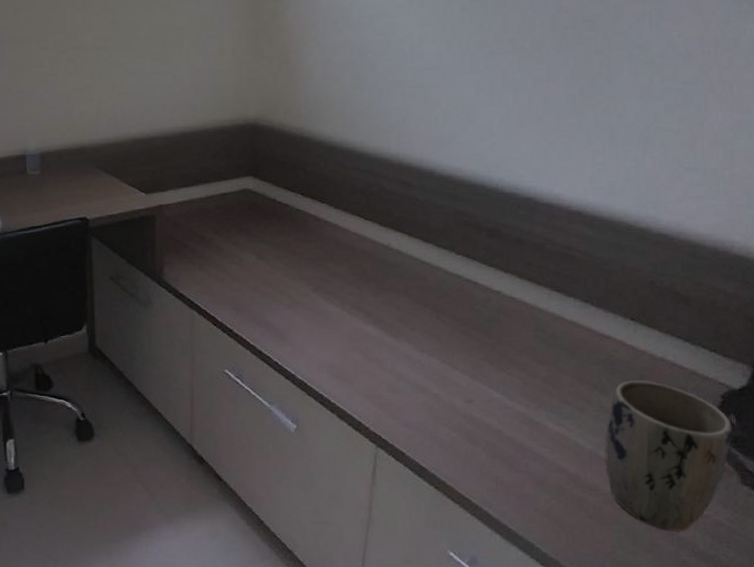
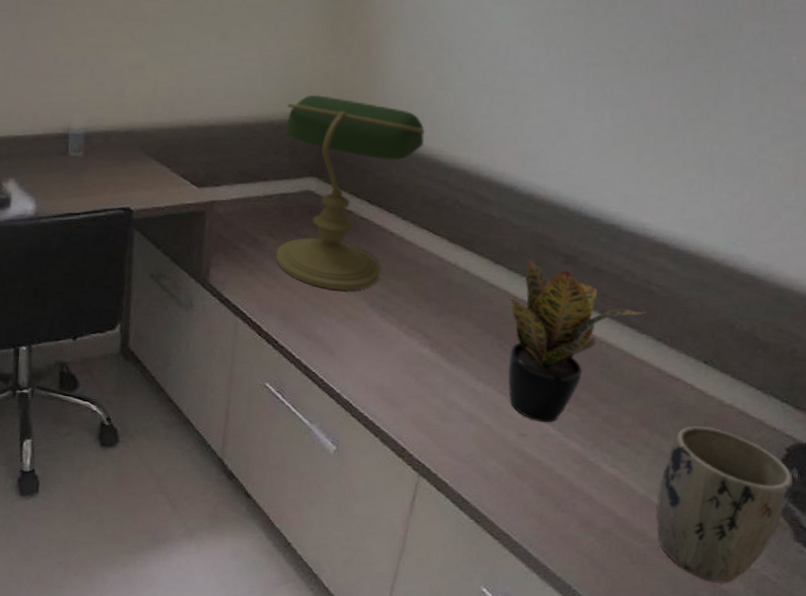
desk lamp: none [219,102,347,279] -> present [275,94,426,292]
potted plant: none [438,235,571,388] -> present [506,259,646,423]

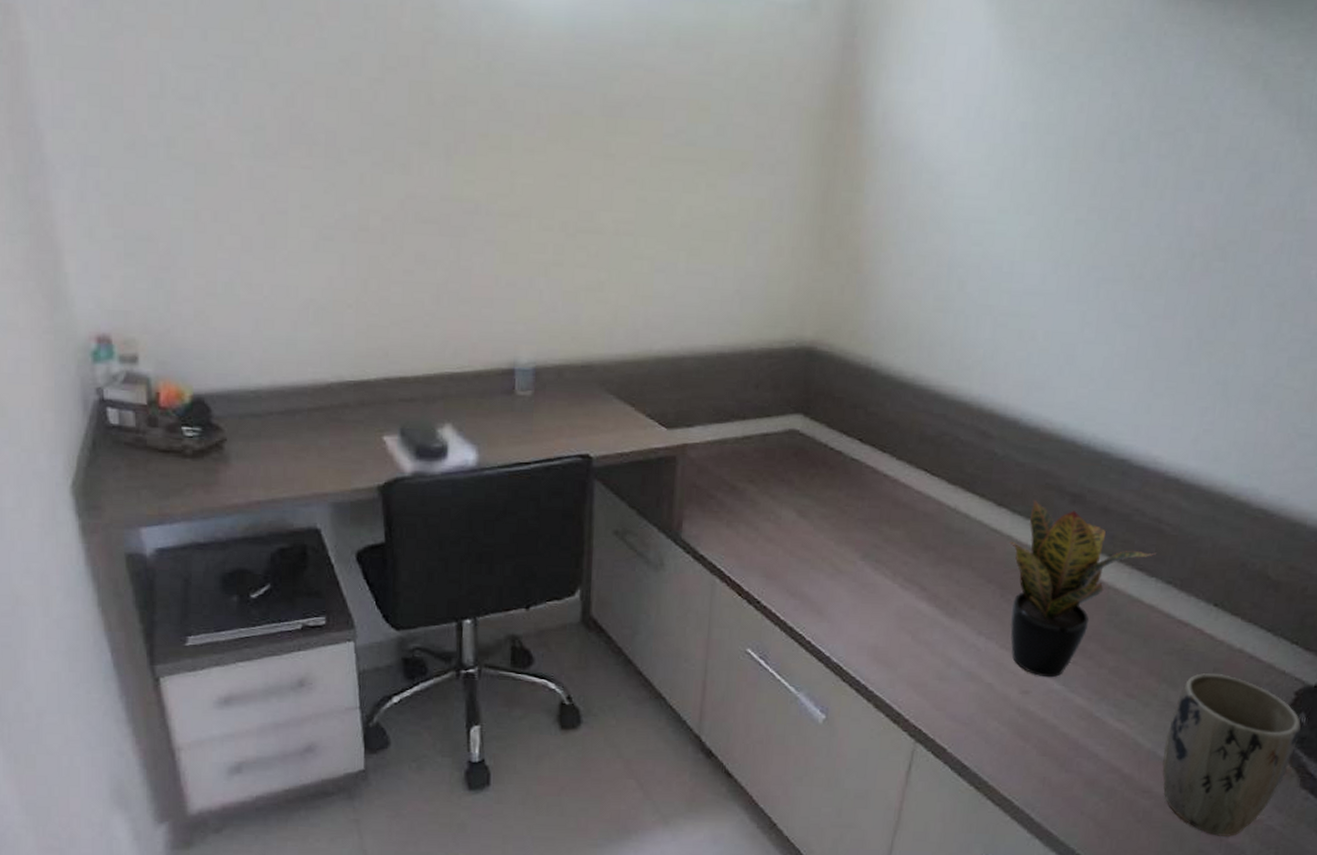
desk lamp: present [275,94,426,292] -> none [756,318,923,543]

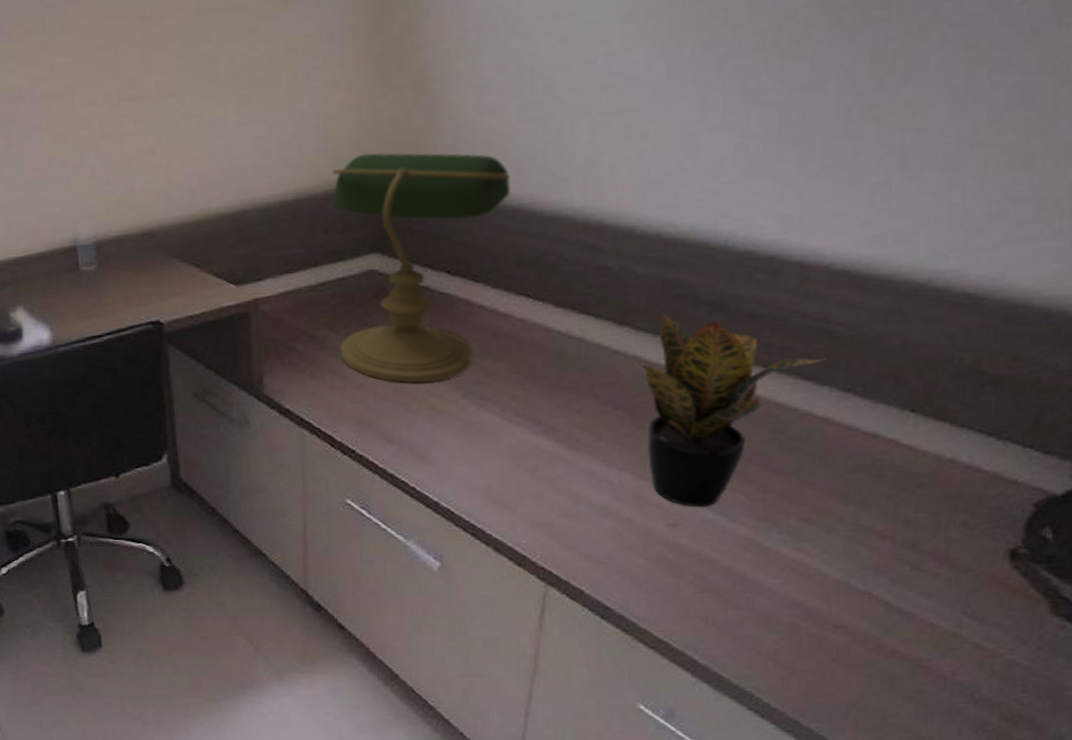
desk lamp: none [756,318,923,543] -> present [332,152,512,384]
plant pot: present [1162,673,1301,837] -> none [858,489,1046,674]

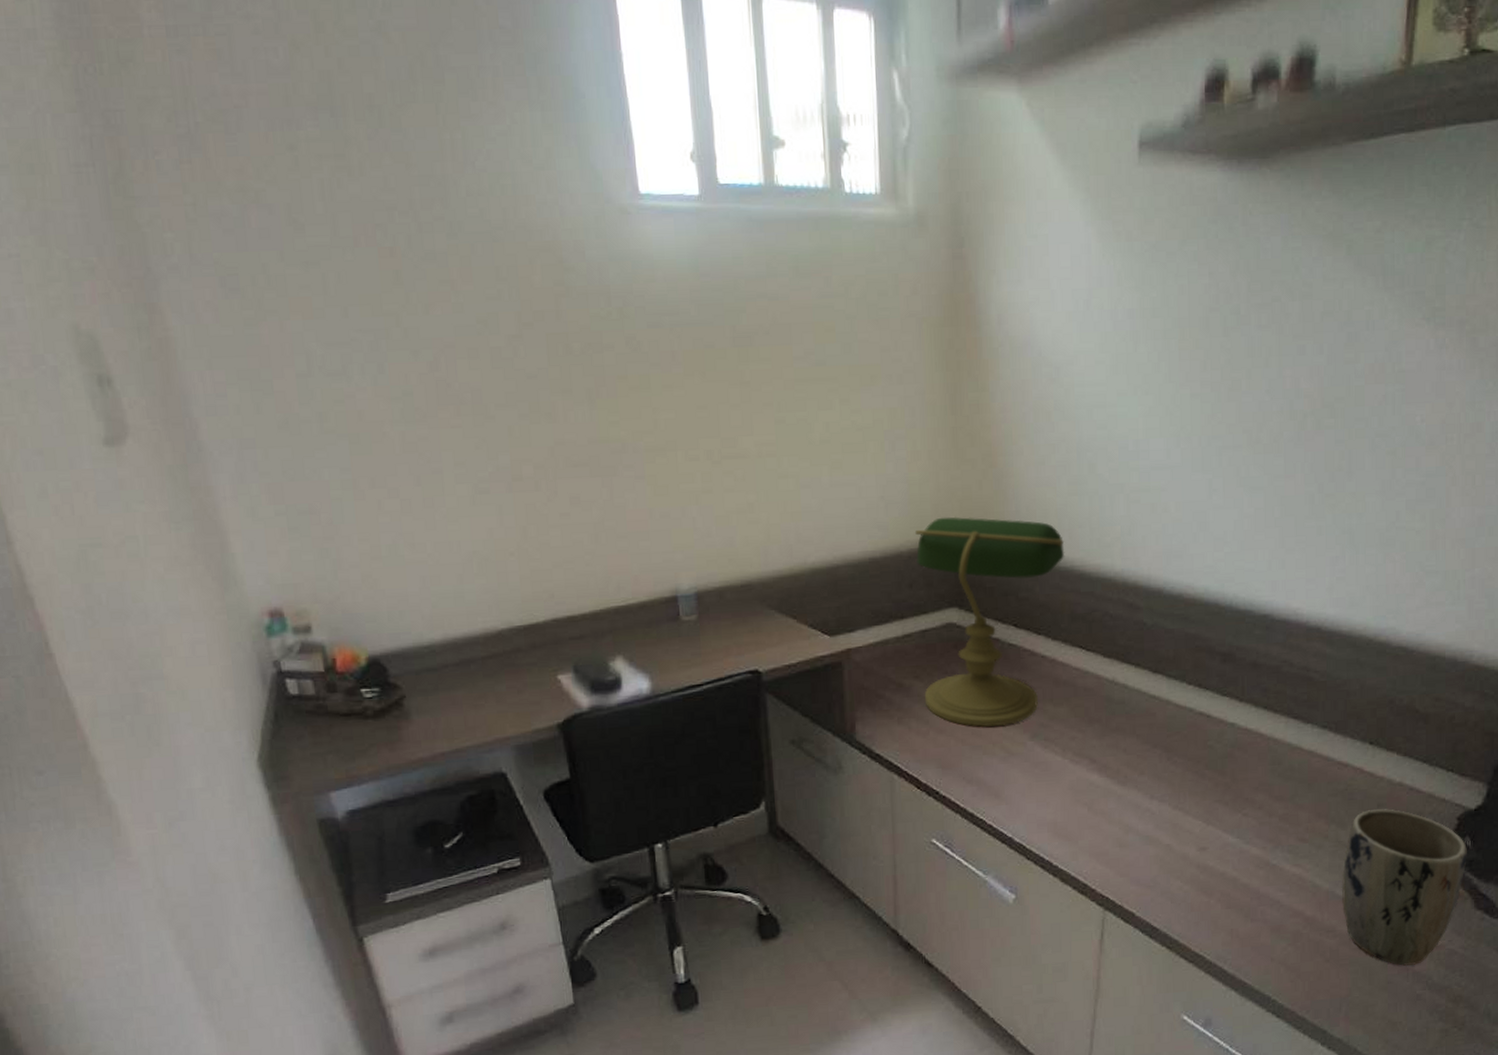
potted plant: present [636,313,826,508] -> none [1169,662,1308,832]
plant pot: none [858,489,1046,674] -> present [1341,809,1467,966]

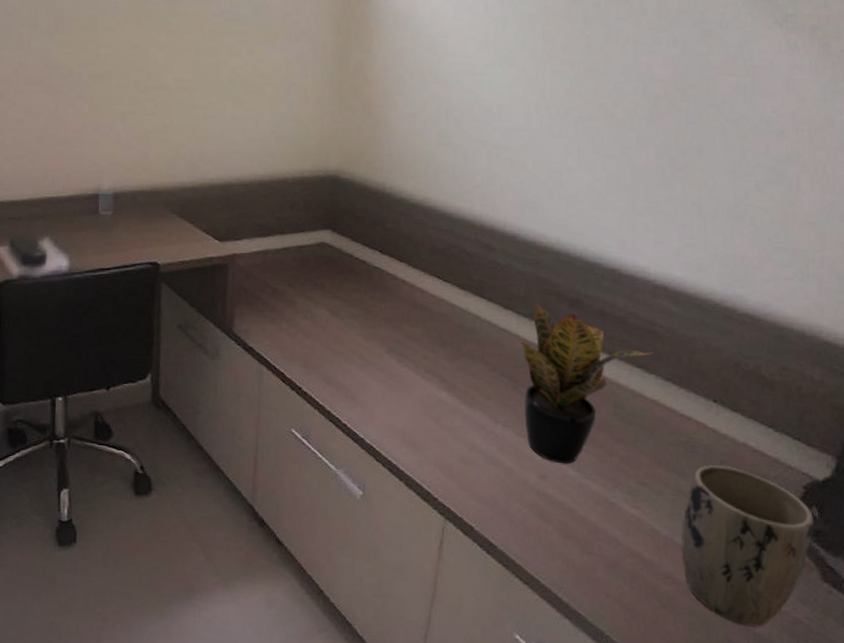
desk lamp: present [915,516,1065,728] -> none [295,153,430,338]
potted plant: none [1169,662,1308,832] -> present [517,303,653,464]

